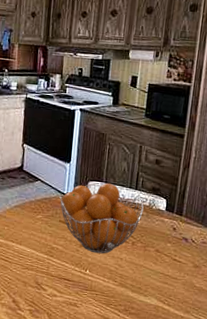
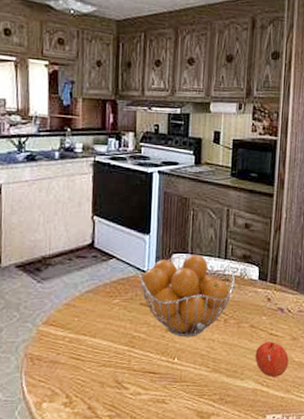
apple: none [158,266,190,299] -> present [255,342,289,378]

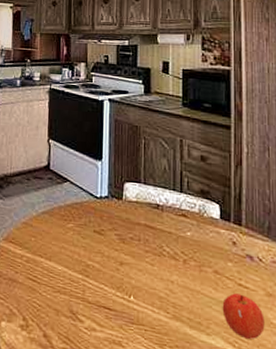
fruit basket: present [139,254,235,338] -> none [92,184,193,275]

